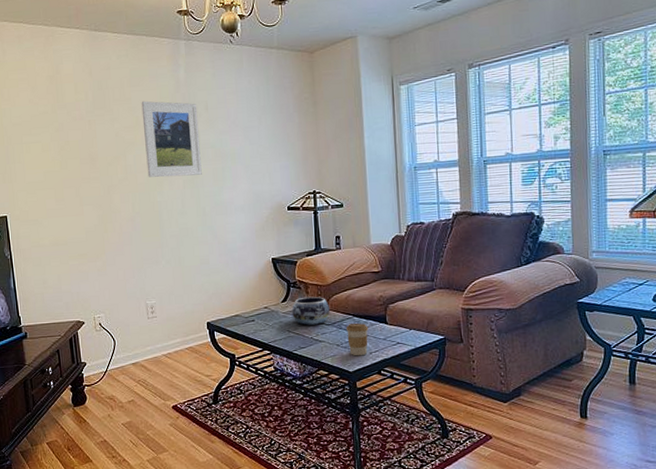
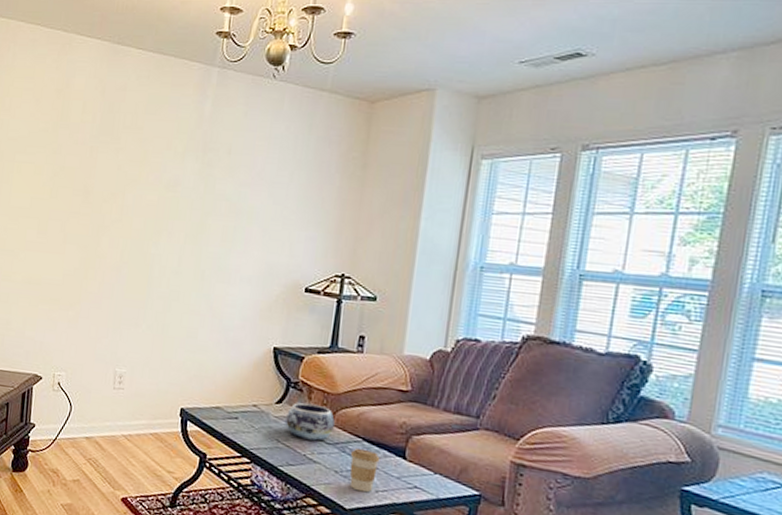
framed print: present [141,101,202,177] -> none [145,133,219,231]

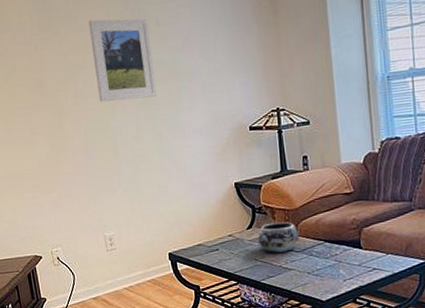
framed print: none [145,133,219,231] -> present [88,19,156,102]
coffee cup: present [349,448,380,493] -> none [316,248,342,284]

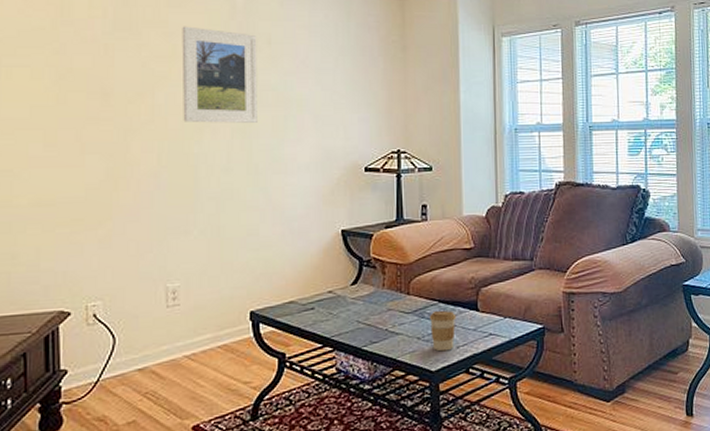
decorative bowl: present [258,221,299,254] -> none [363,277,410,315]
coffee cup: none [316,248,342,284] -> present [429,310,457,352]

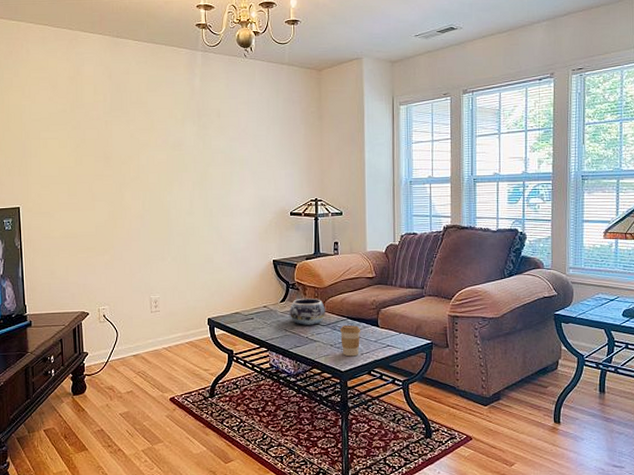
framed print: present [181,26,257,123] -> none [157,105,211,178]
decorative bowl: none [363,277,410,315] -> present [290,298,325,325]

